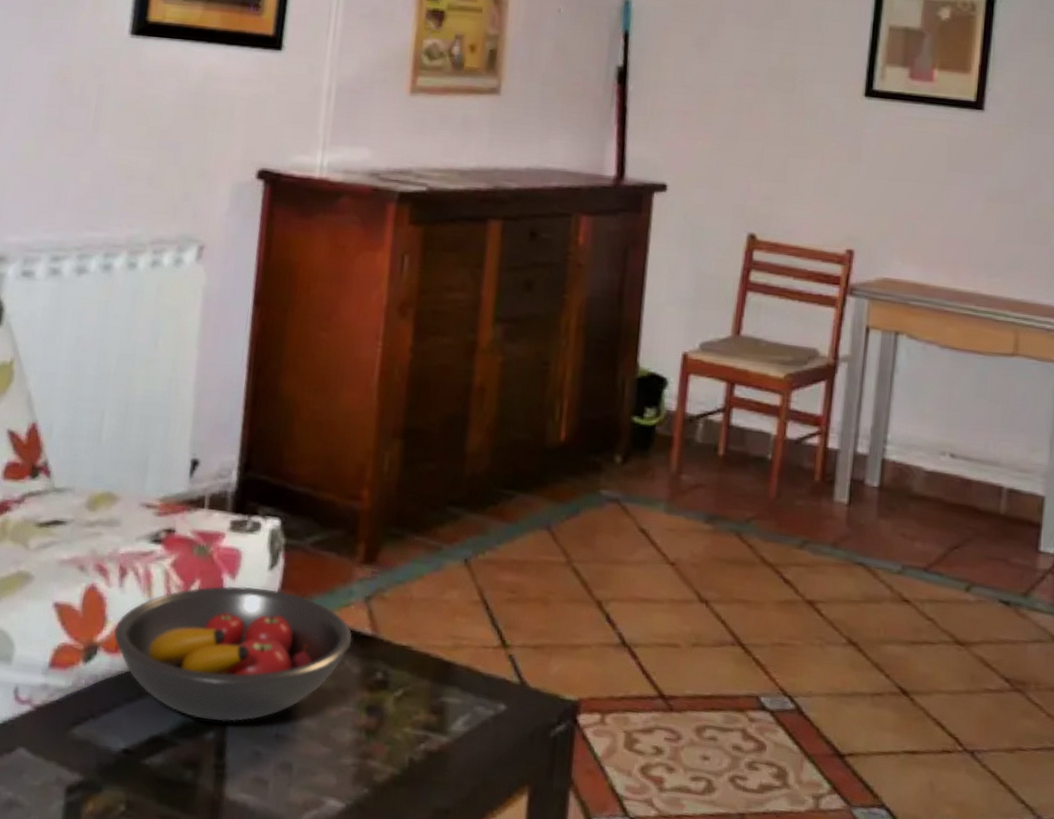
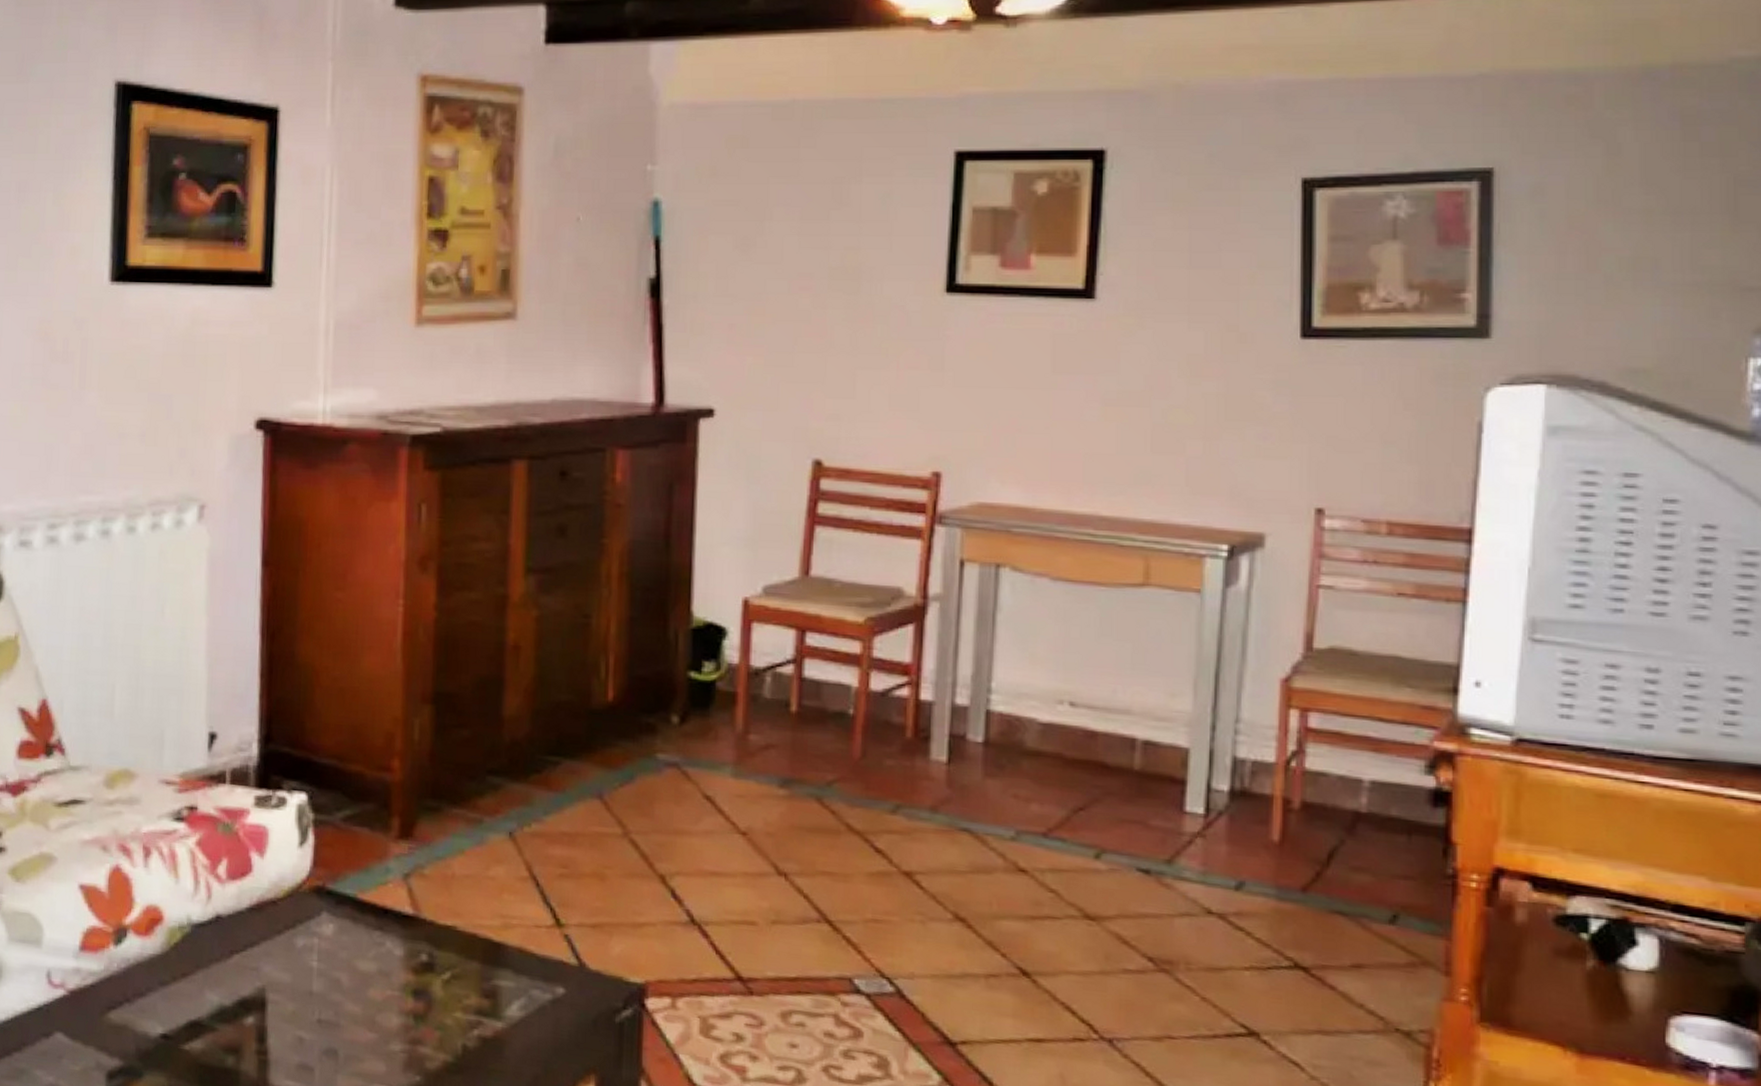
fruit bowl: present [113,585,352,722] -> none [142,864,392,1007]

